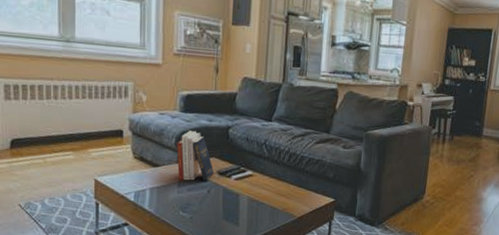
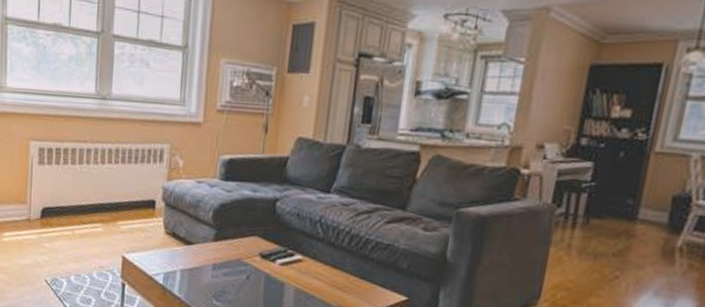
books: present [177,131,214,182] -> none [213,203,256,266]

